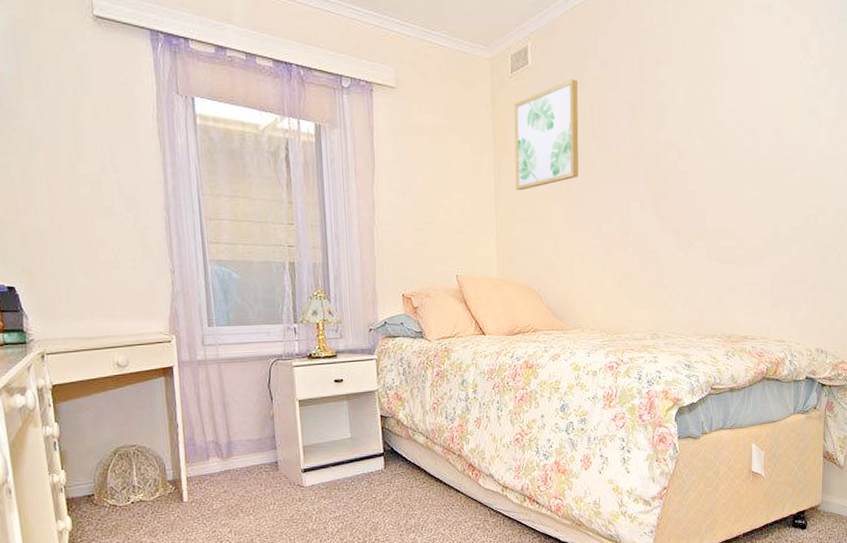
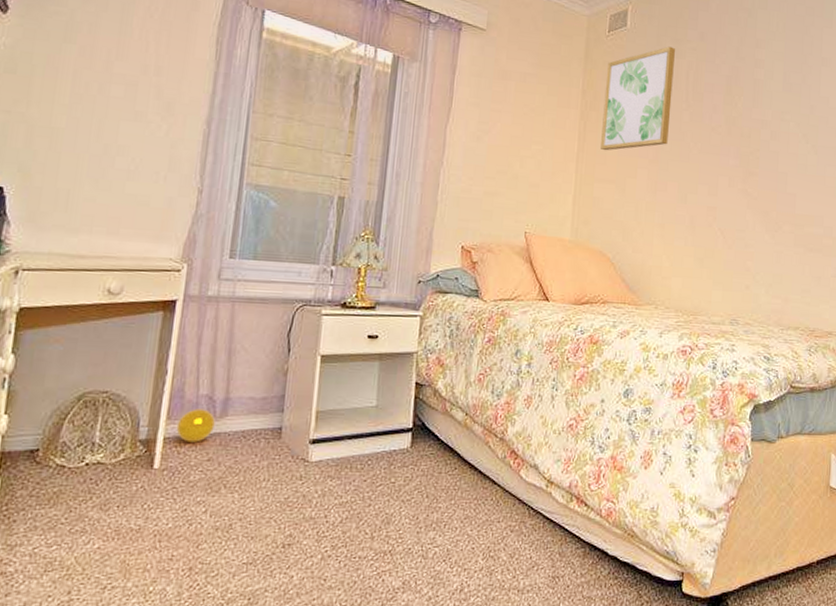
ball: none [194,452,224,480] -> present [176,408,215,443]

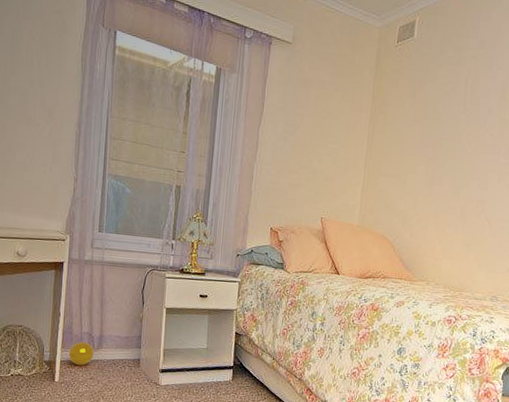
wall art: present [601,46,675,151] -> none [386,54,456,150]

